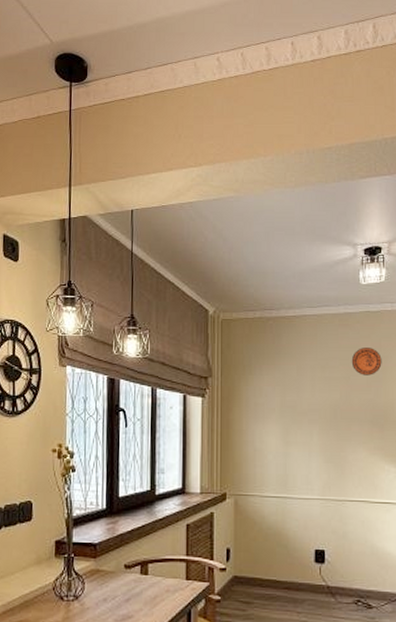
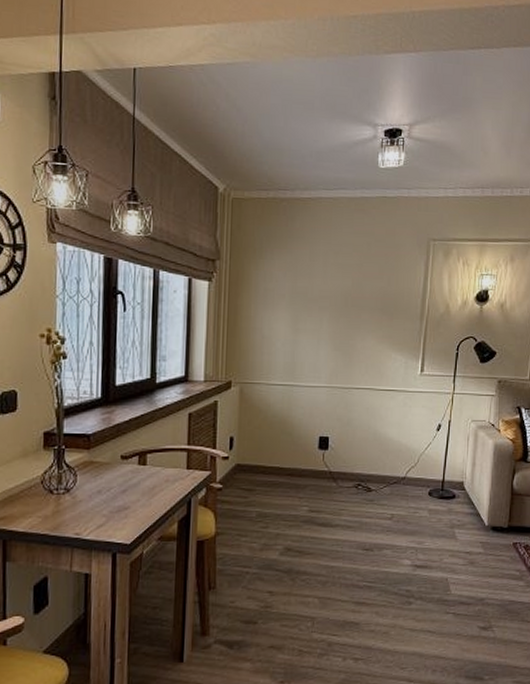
decorative plate: present [351,348,382,376] -> none [365,234,395,263]

